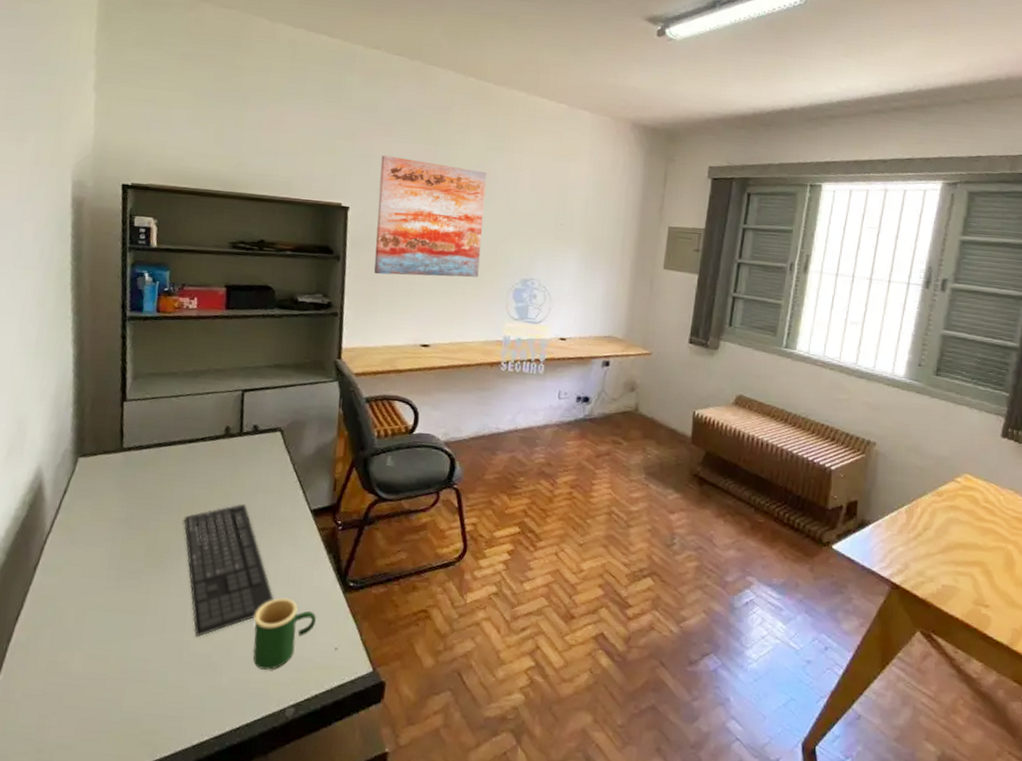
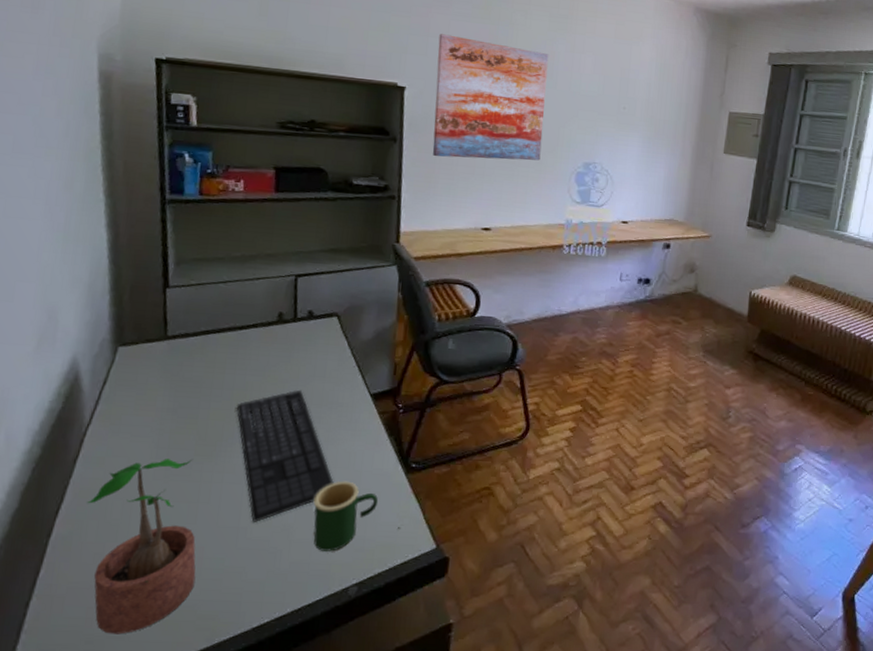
potted plant: none [44,569,143,745] -> present [87,459,196,635]

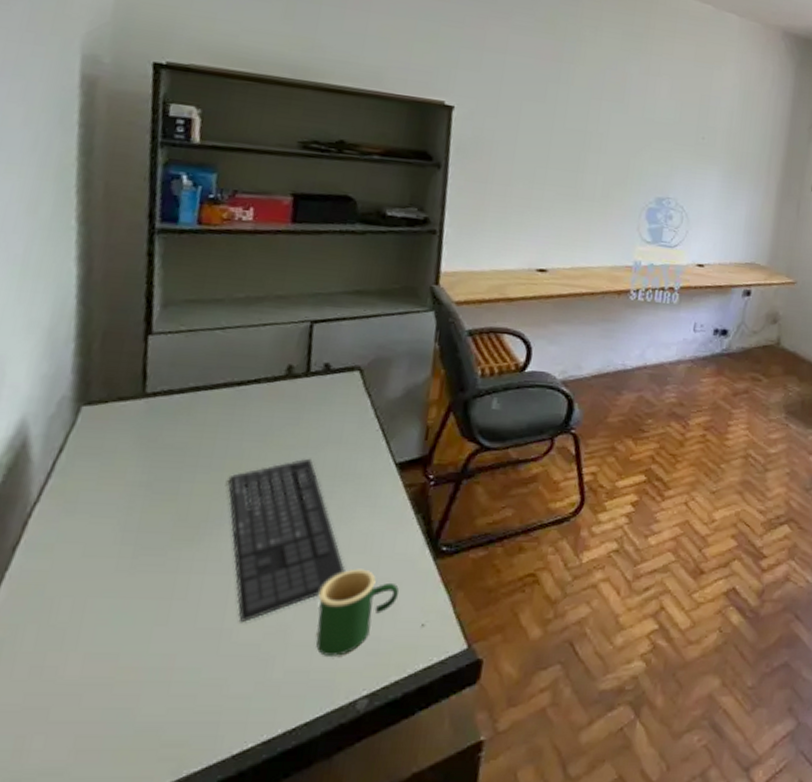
potted plant: present [87,459,196,635] -> none [26,544,169,770]
wall art: present [432,34,549,161] -> none [482,48,621,194]

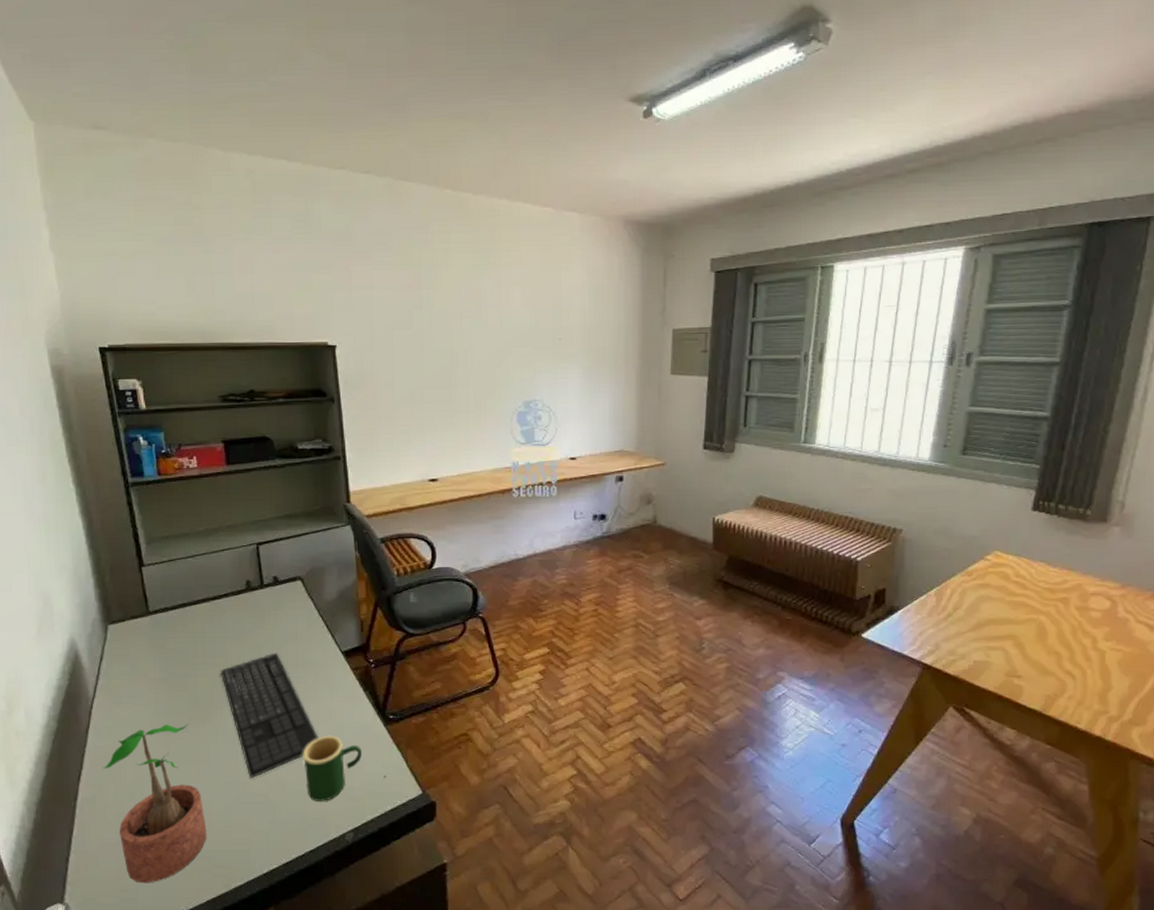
potted plant: none [26,544,169,770] -> present [103,723,207,883]

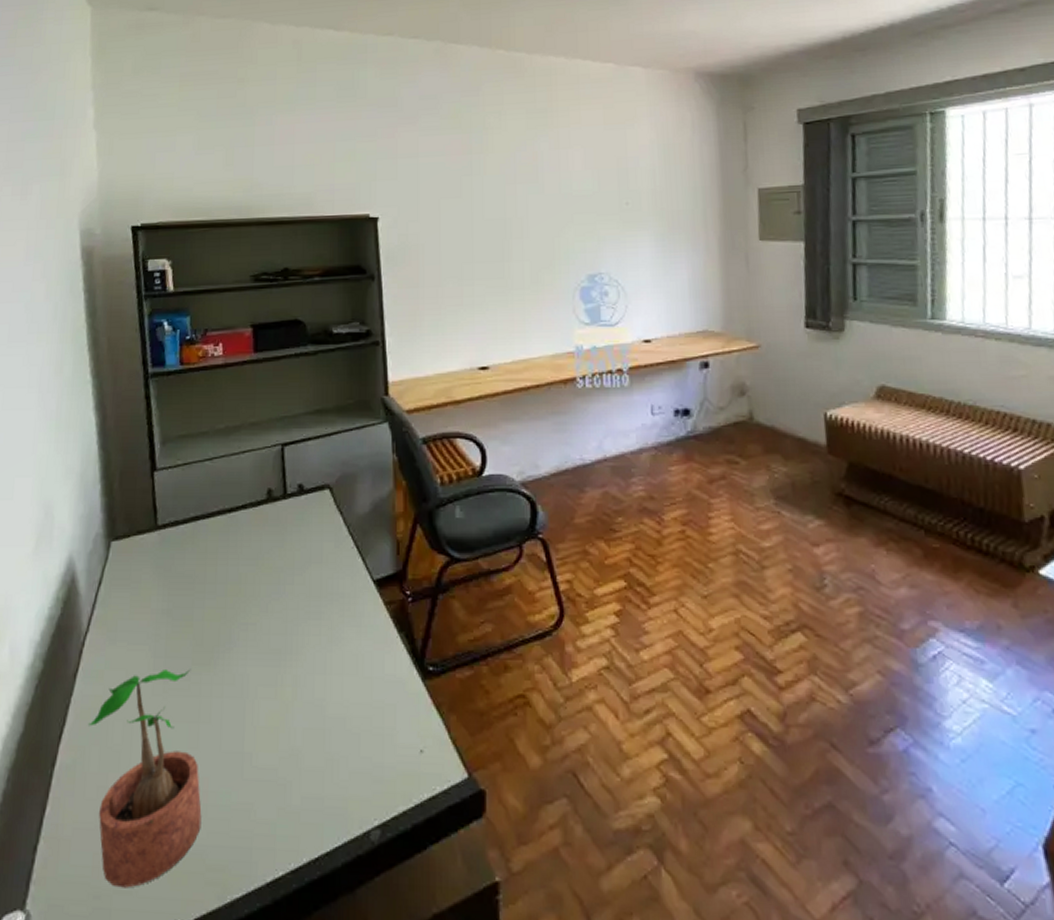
keyboard: present [220,652,319,779] -> none [231,579,342,747]
mug: present [302,735,363,801] -> none [321,691,395,783]

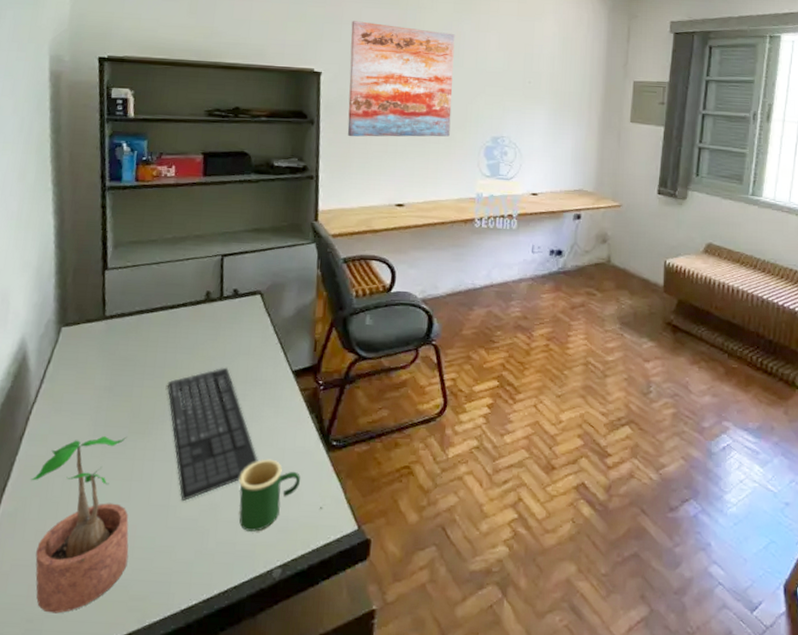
keyboard: none [231,579,342,747] -> present [167,367,258,502]
mug: none [321,691,395,783] -> present [239,459,301,532]
wall art: none [408,152,536,291] -> present [347,21,455,137]

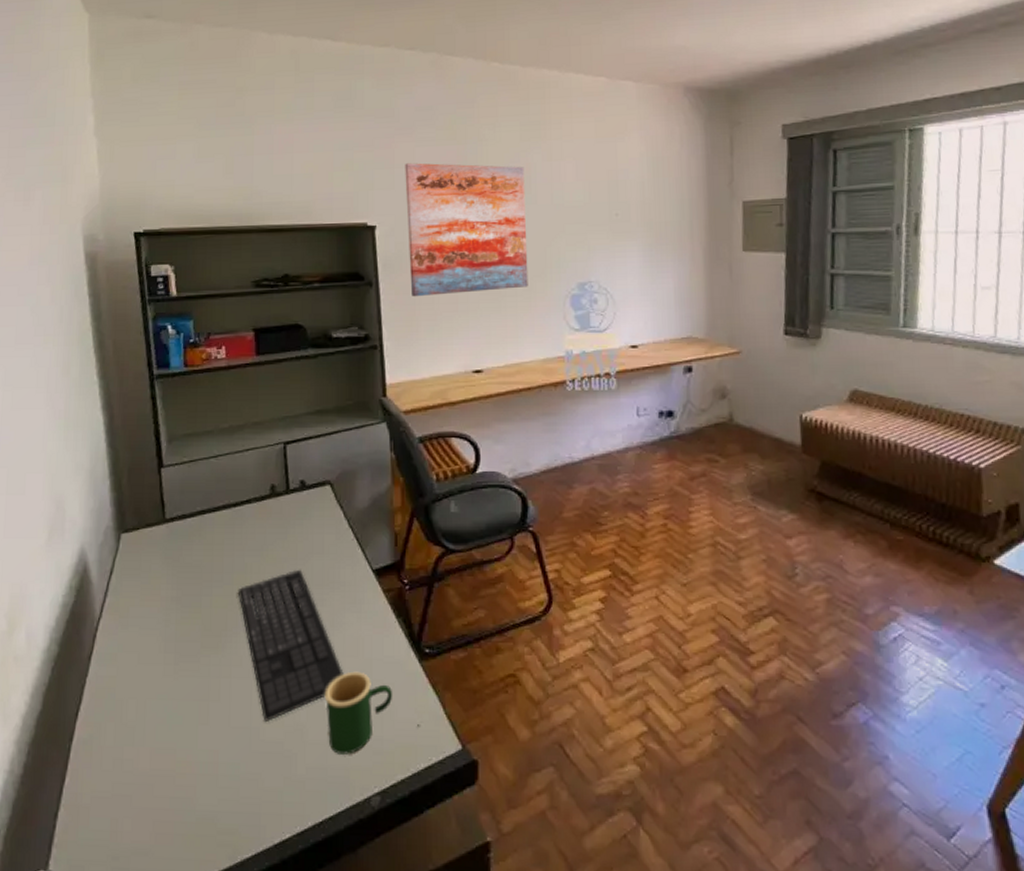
potted plant: present [31,436,129,614] -> none [104,651,213,850]

